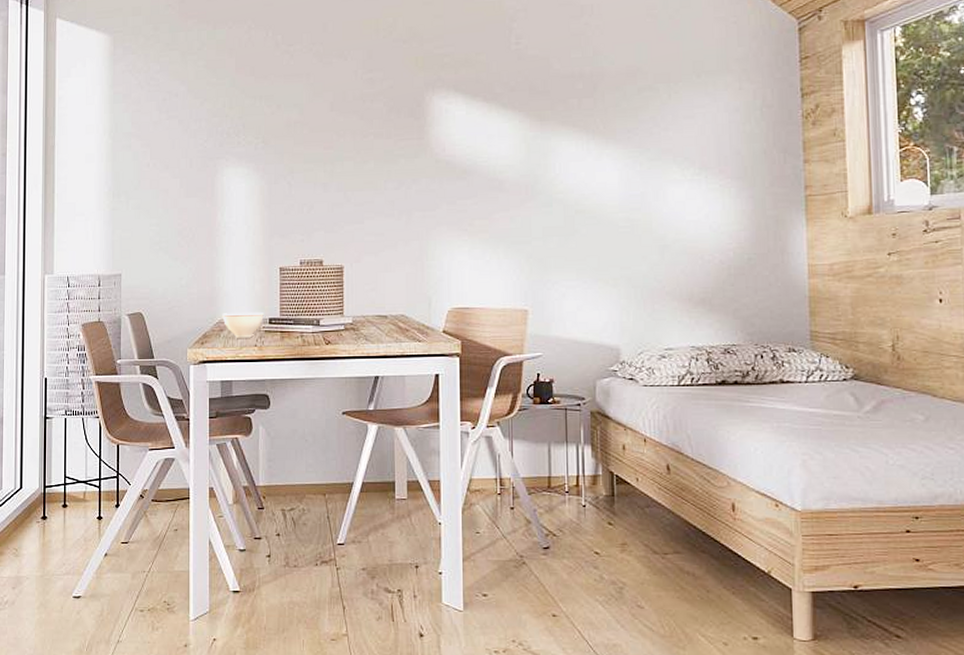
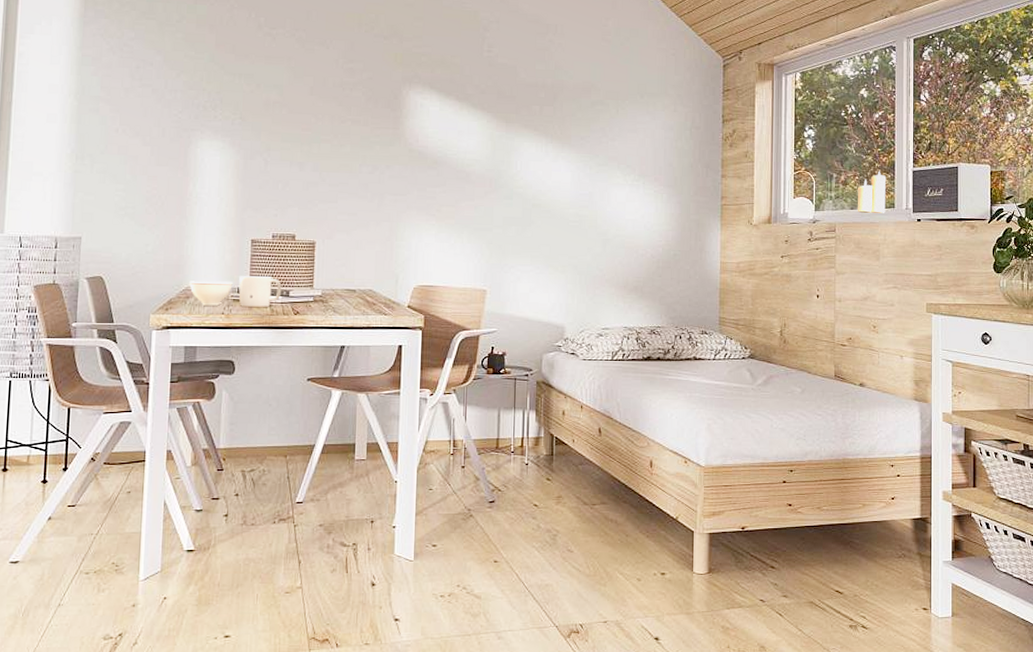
mug: none [270,304,312,339] -> present [238,275,282,308]

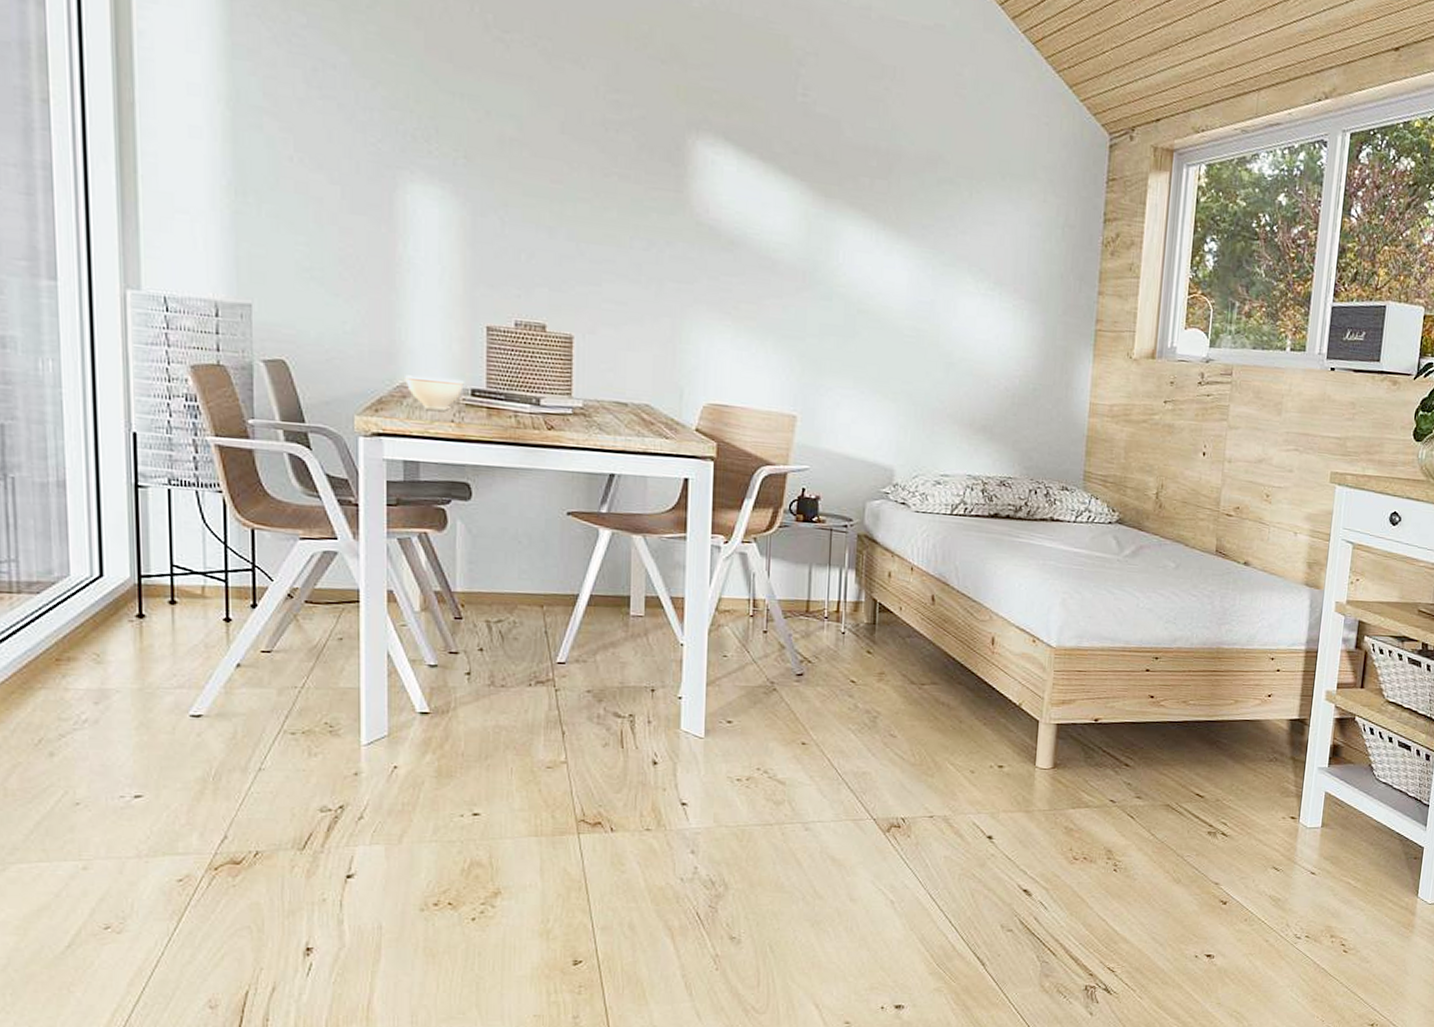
mug: present [238,275,282,308] -> none [472,373,530,418]
candle: present [857,170,887,214] -> none [1260,302,1300,358]

